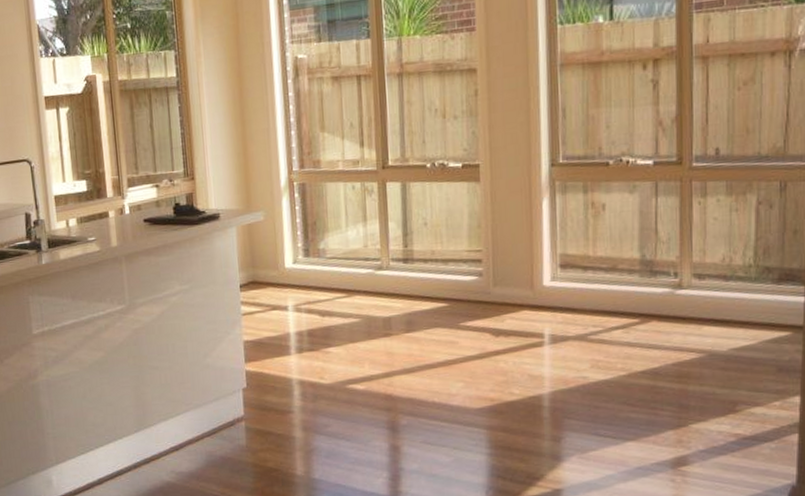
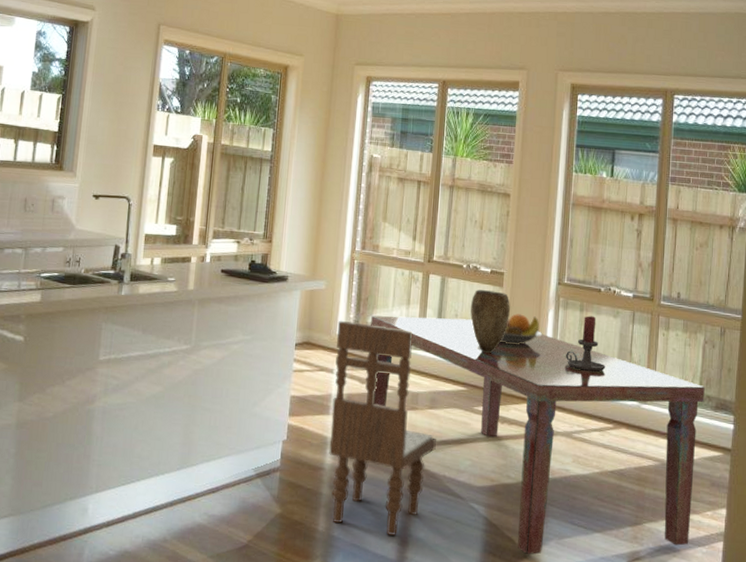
dining chair: none [284,249,419,472] -> present [329,320,436,537]
dining table: none [323,225,762,473] -> present [371,315,705,555]
vase: none [441,187,494,260] -> present [470,290,511,353]
fruit bowl: none [483,209,538,246] -> present [500,314,543,345]
candle holder: none [570,196,624,263] -> present [566,316,606,372]

